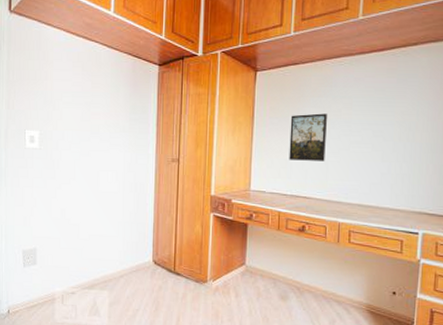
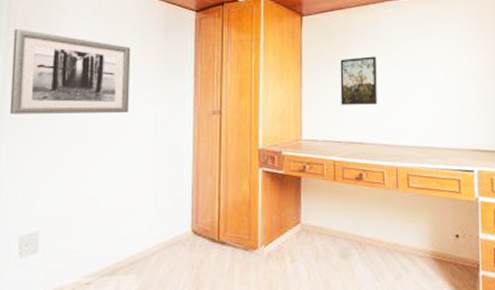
wall art: none [12,79,104,157] -> present [9,28,131,115]

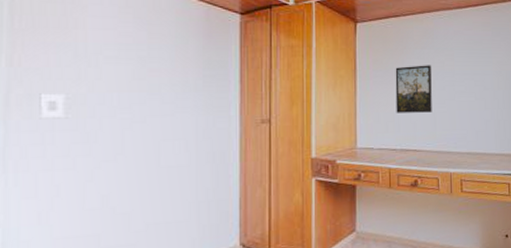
wall art: present [9,28,131,115] -> none [16,27,166,125]

